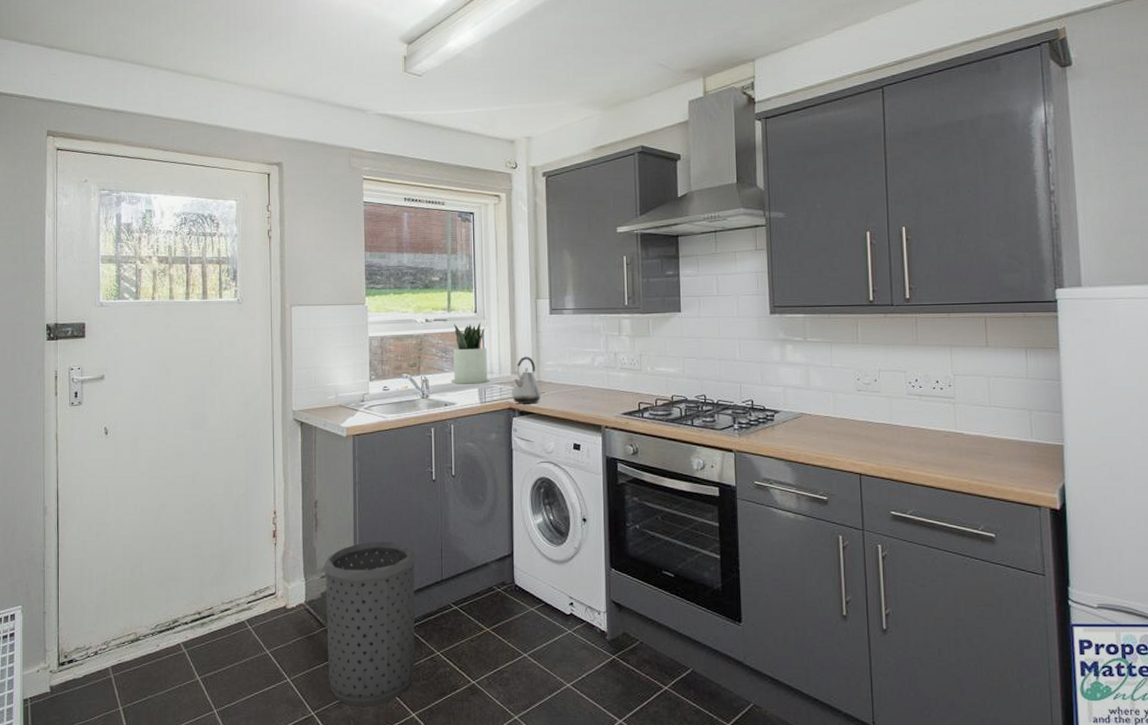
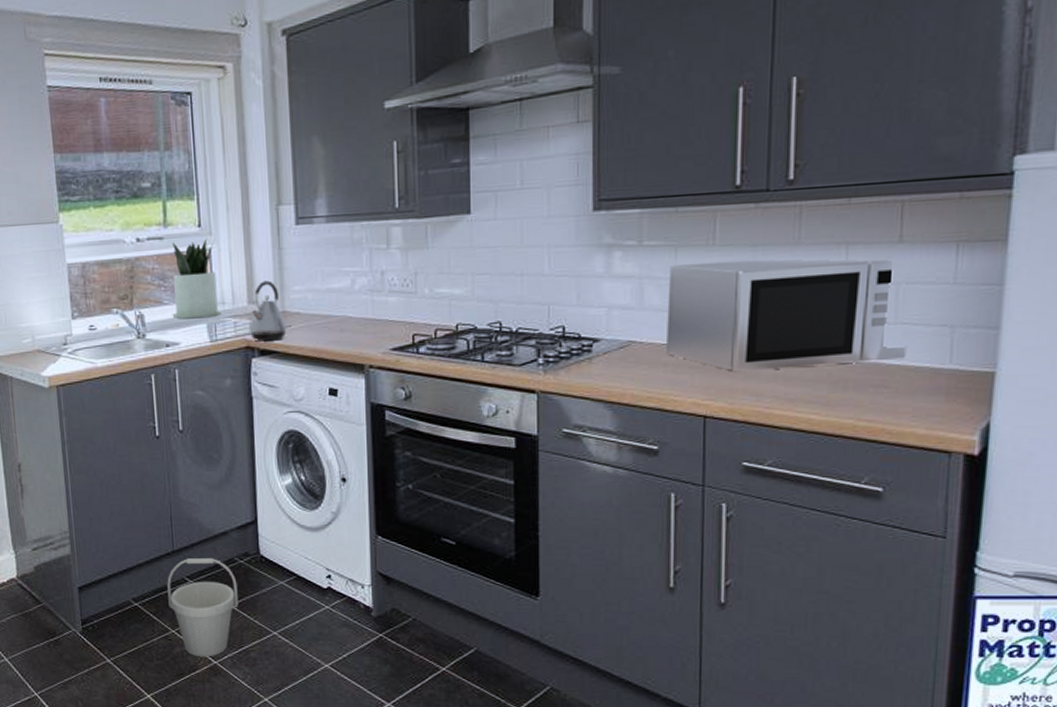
laundry basket: present [322,542,417,706] -> none [33,509,148,687]
bucket: none [435,587,495,678] -> present [167,558,239,657]
microwave: none [827,355,1000,440] -> present [666,256,907,372]

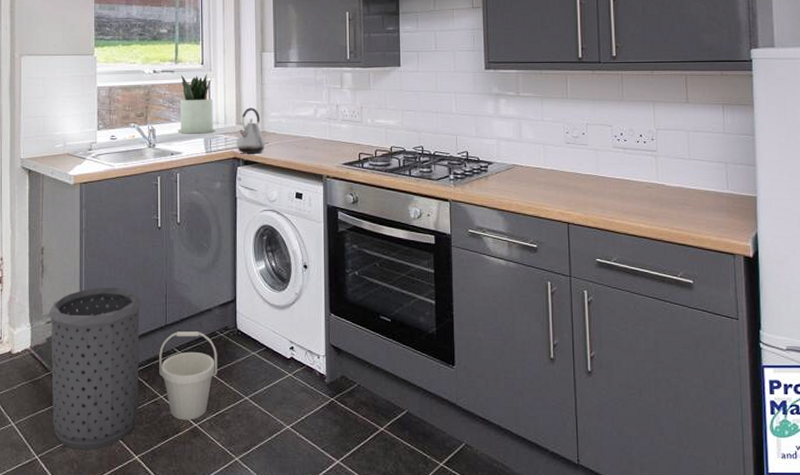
laundry basket: none [33,509,148,687] -> present [48,288,142,450]
microwave: present [666,256,907,372] -> none [538,109,699,190]

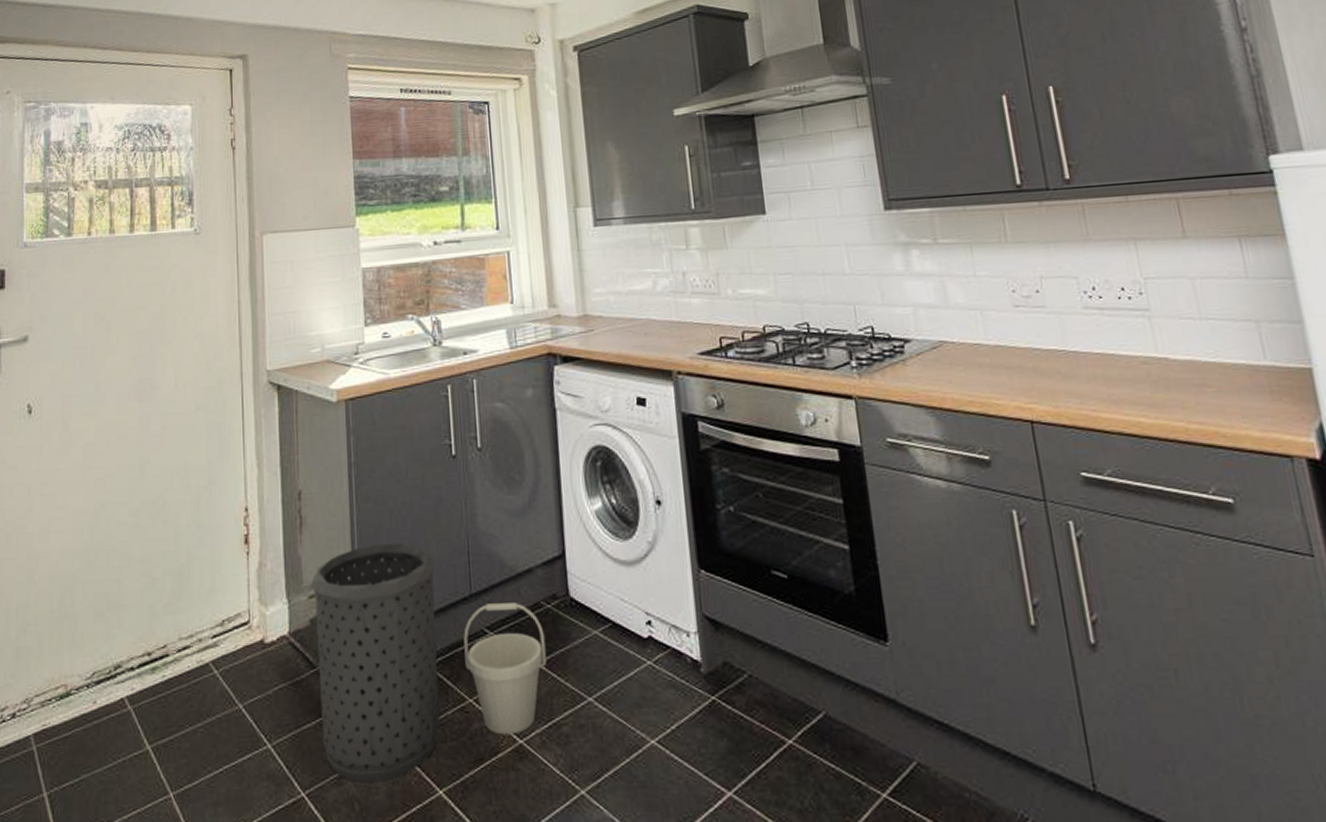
planter: present [177,74,217,134] -> none [469,242,522,325]
kettle: present [237,107,265,154] -> none [551,283,590,348]

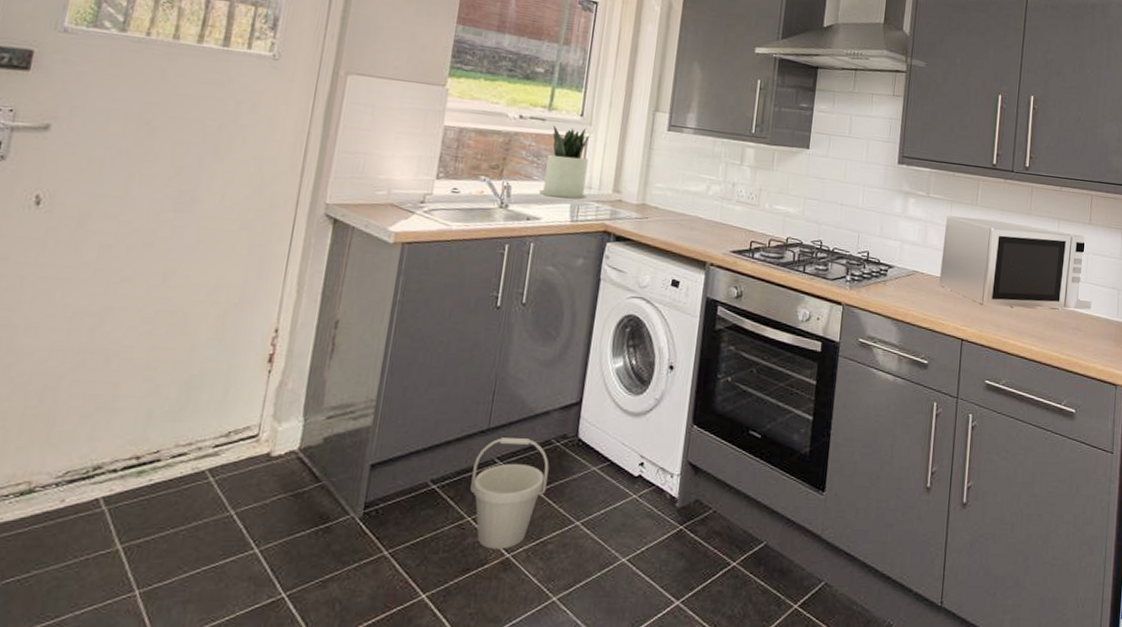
laundry basket: present [310,543,440,782] -> none [314,376,462,586]
planter: none [469,242,522,325] -> present [539,126,591,200]
microwave: none [968,251,1220,373] -> present [939,216,1092,310]

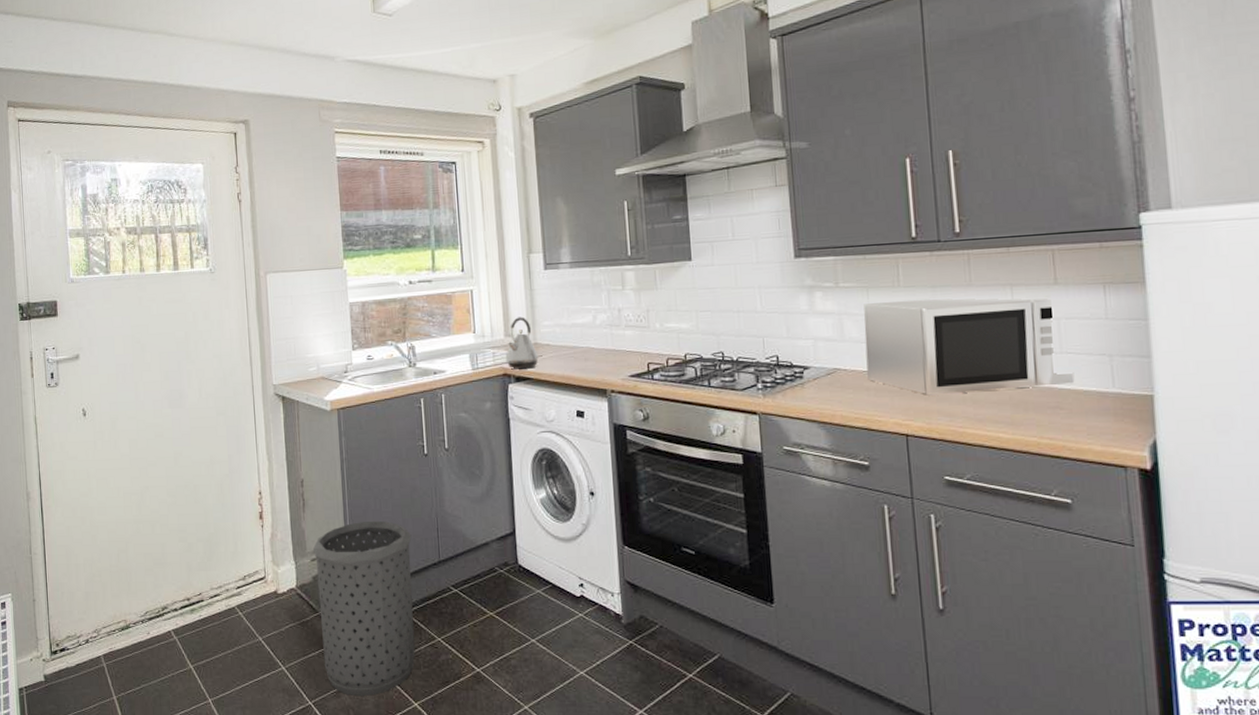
laundry basket: none [314,376,462,586] -> present [312,521,416,696]
bucket: present [470,437,549,550] -> none [433,568,499,665]
planter: present [539,126,591,200] -> none [439,282,483,350]
kettle: none [609,174,645,230] -> present [506,317,539,370]

